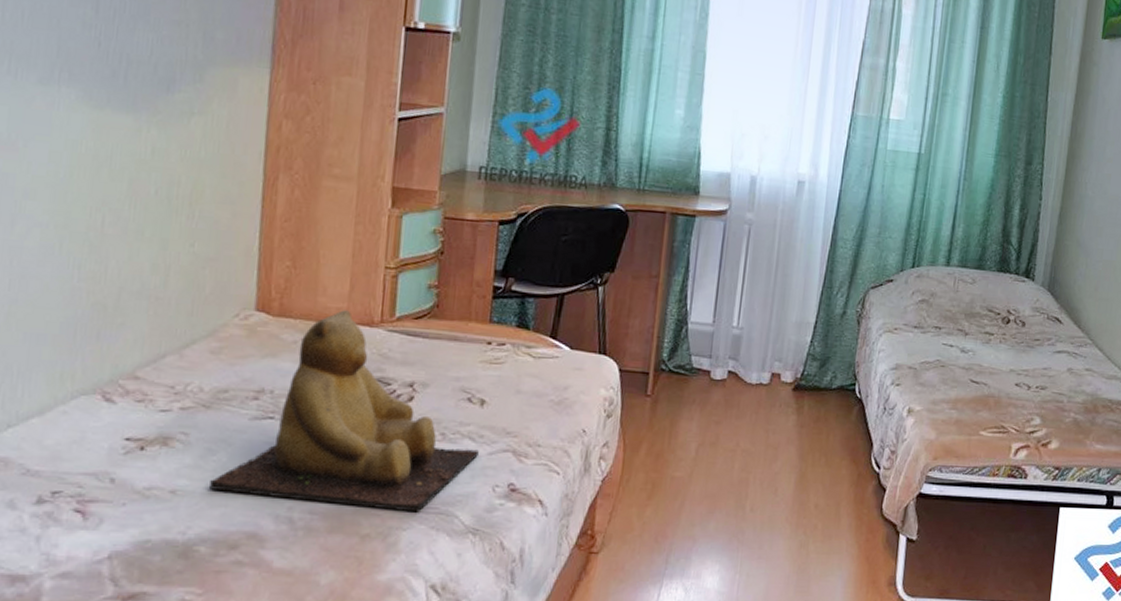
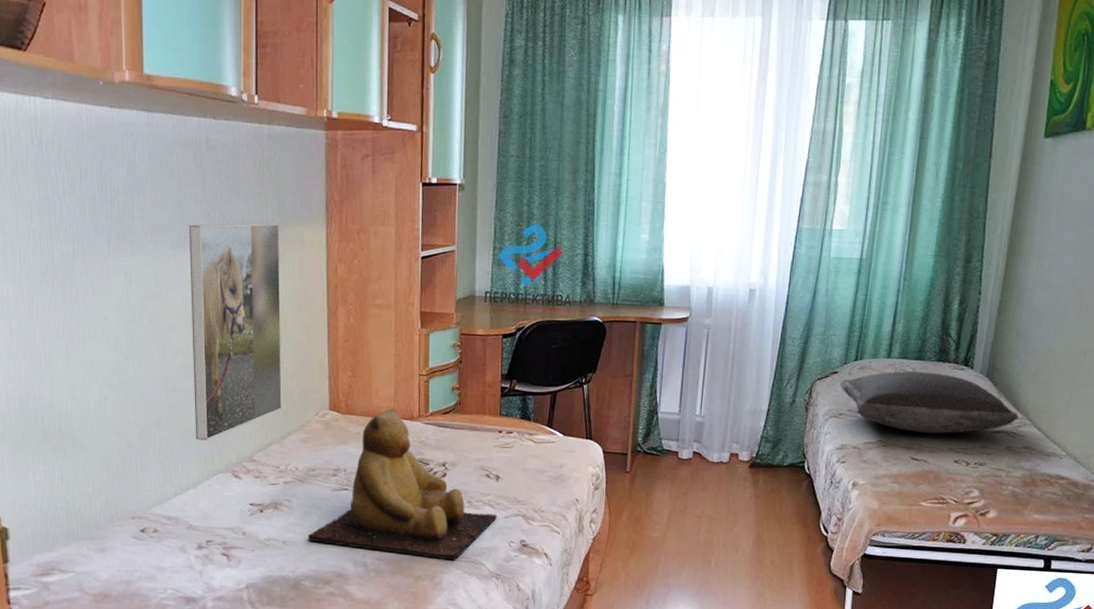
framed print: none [48,54,204,349] -> present [188,222,283,441]
pillow: none [895,281,1080,354] -> present [839,371,1019,434]

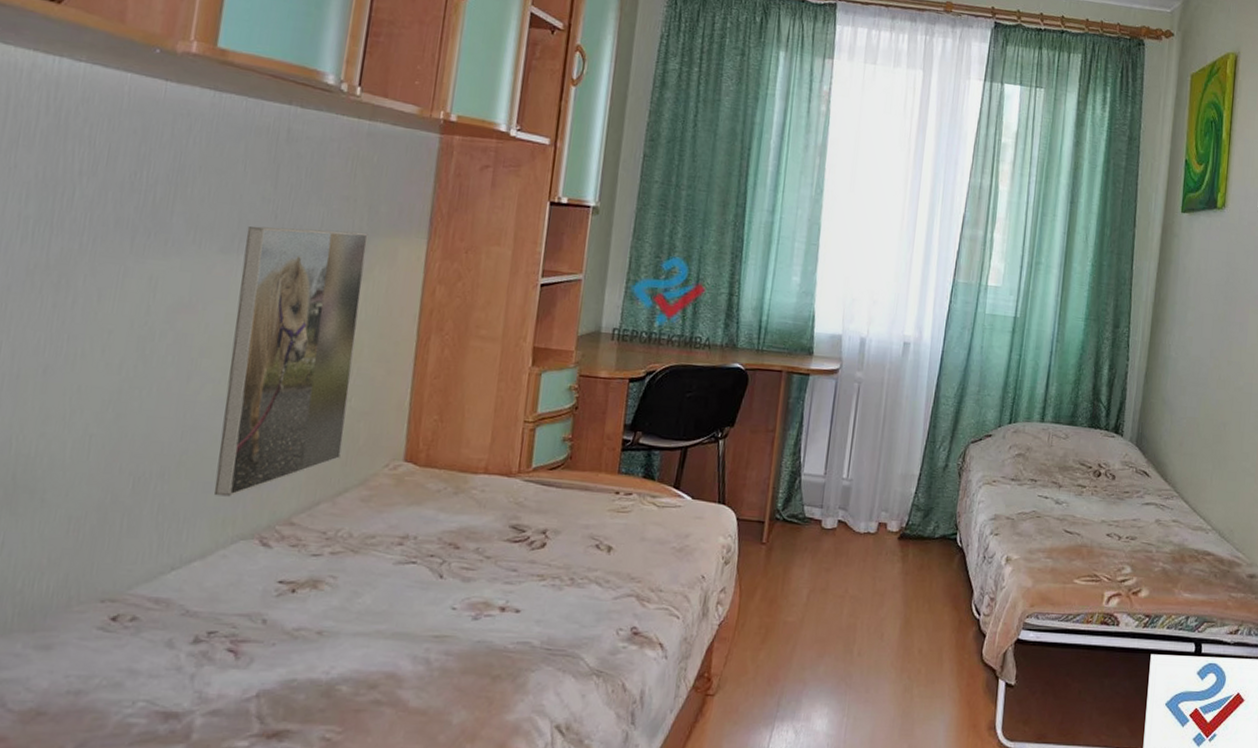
teddy bear: present [308,408,497,561] -> none [353,461,605,655]
pillow: present [839,371,1019,434] -> none [993,436,1167,505]

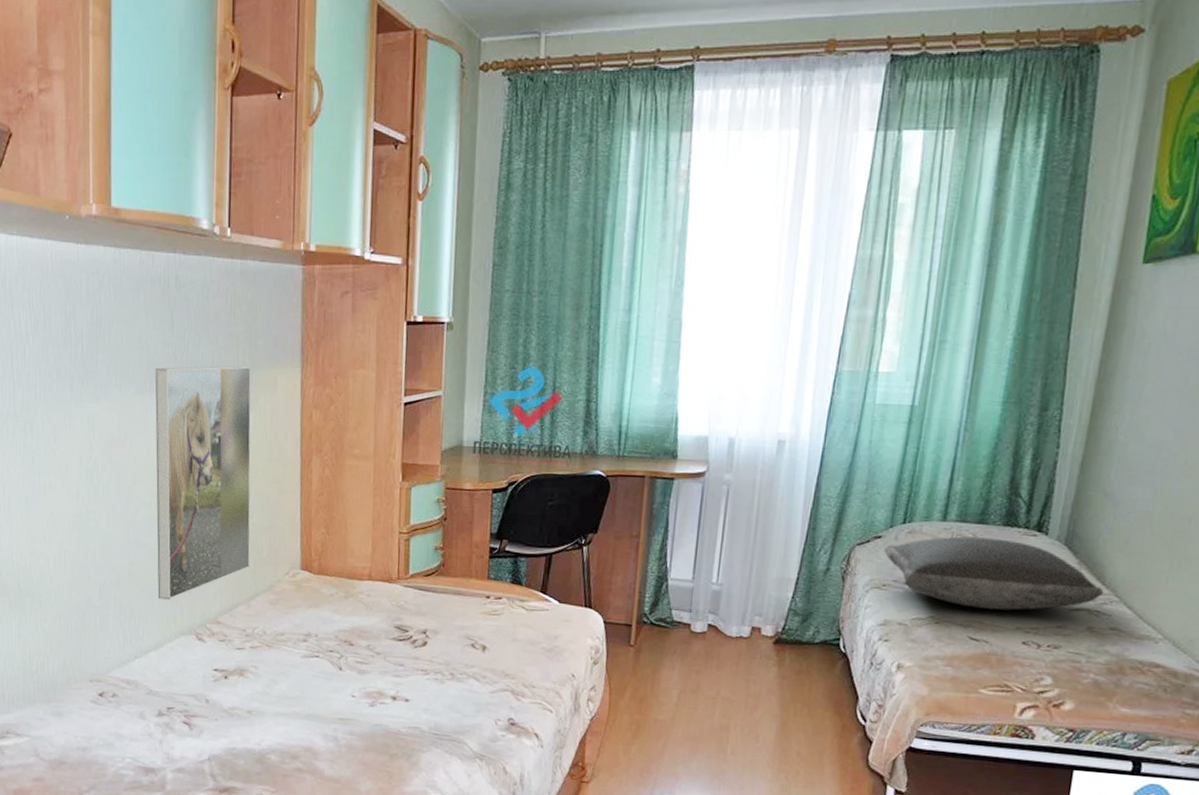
pillow: none [993,436,1167,505] -> present [883,536,1104,611]

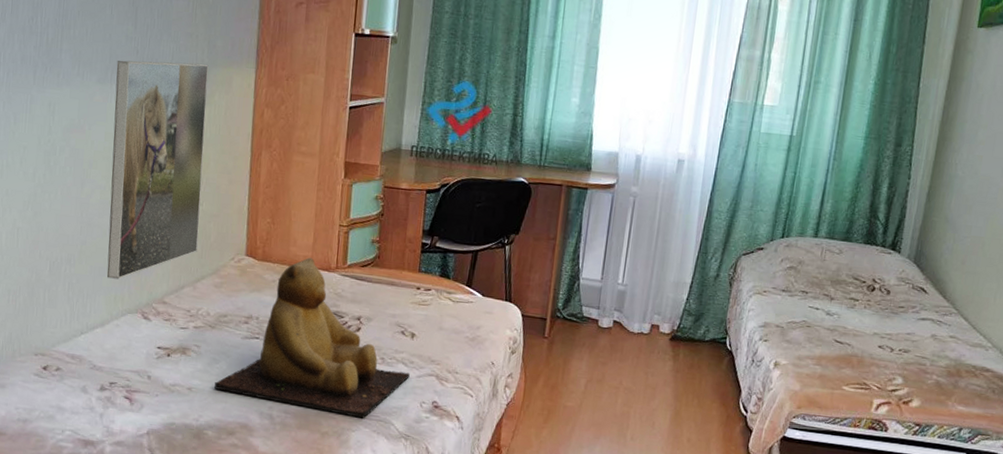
teddy bear: none [275,569,482,739] -> present [214,257,410,419]
pillow: present [883,536,1104,611] -> none [765,251,945,318]

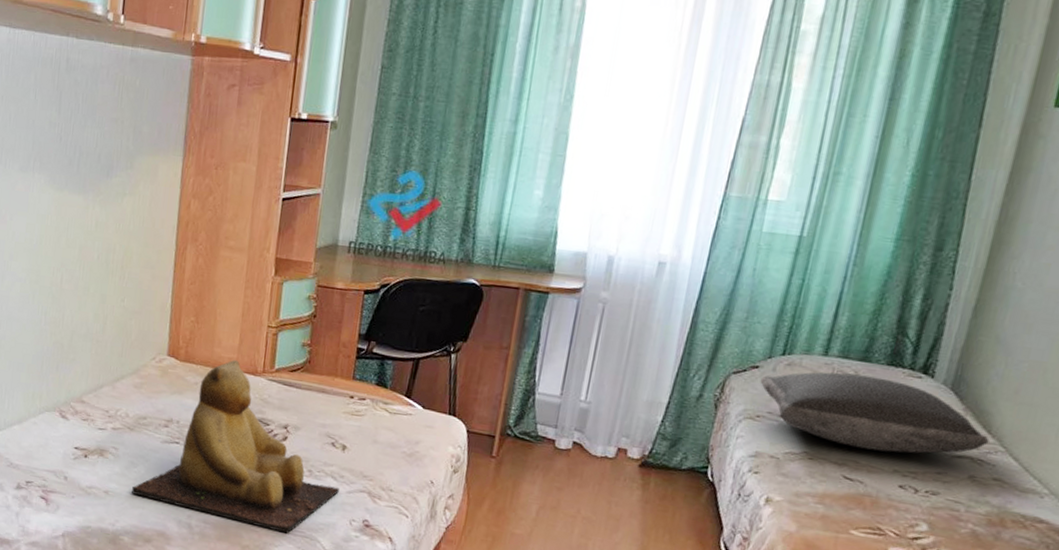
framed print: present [106,60,209,280] -> none [25,147,134,376]
pillow: none [765,251,945,318] -> present [760,372,989,454]

